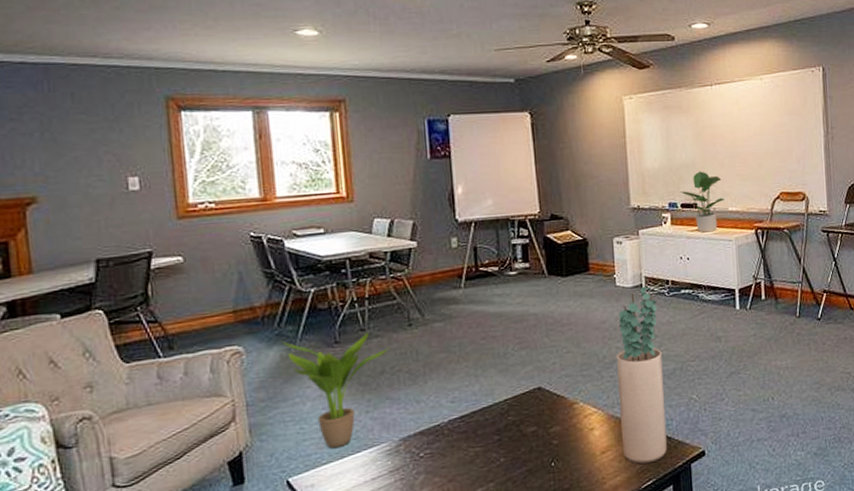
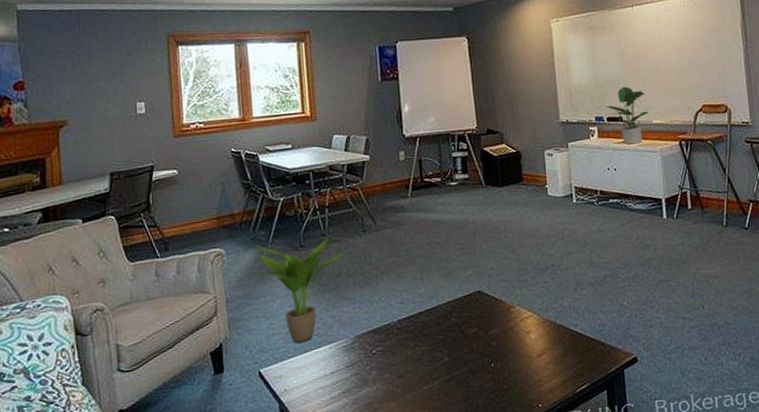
vase: present [615,277,667,465] -> none [549,187,600,369]

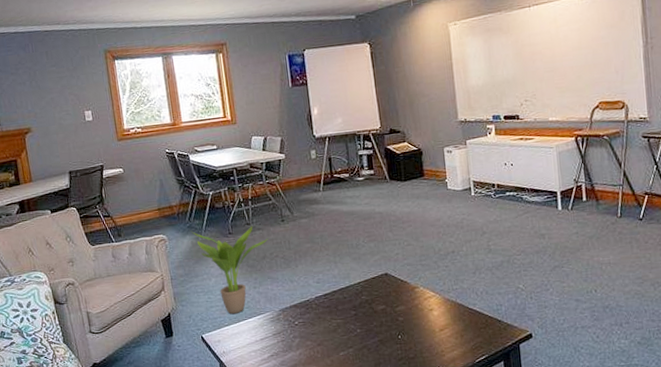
potted plant: present [605,86,649,145] -> none [502,85,545,142]

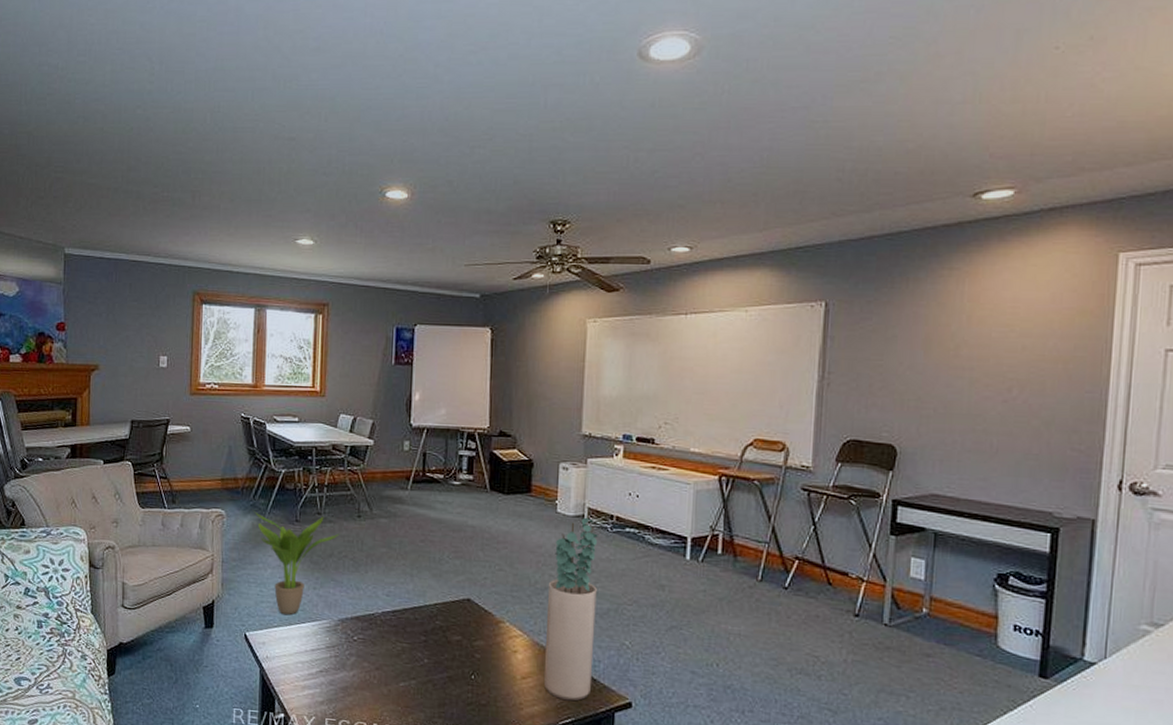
vase: none [449,182,498,342] -> present [543,509,598,702]

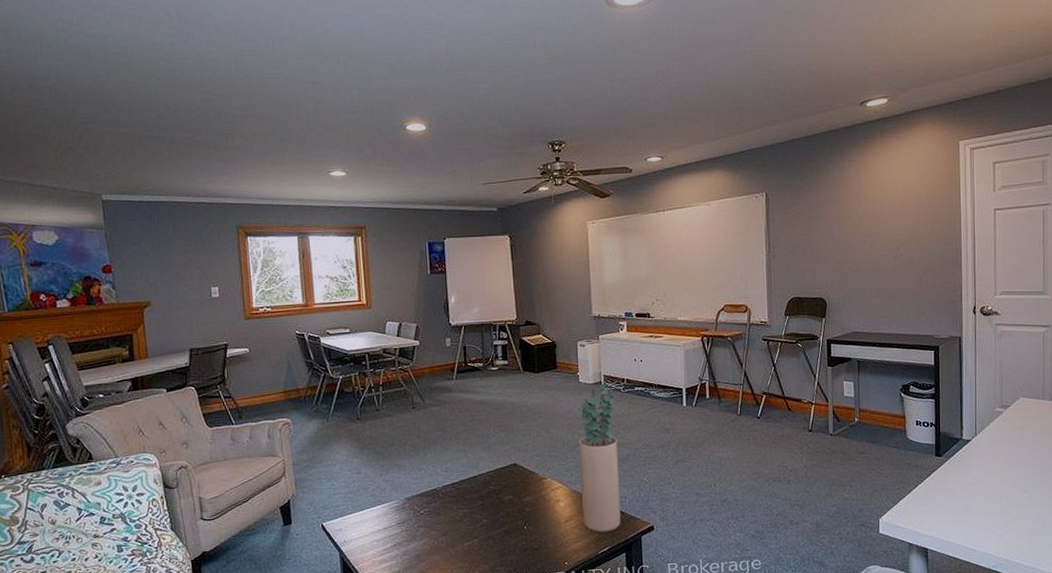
potted plant: present [254,511,340,615] -> none [318,412,398,502]

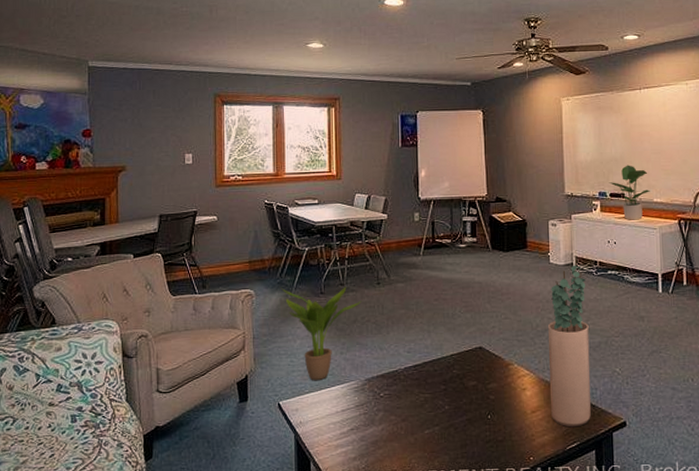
potted plant: none [318,412,398,502] -> present [281,286,362,381]
potted plant: none [634,285,674,339] -> present [609,165,650,220]

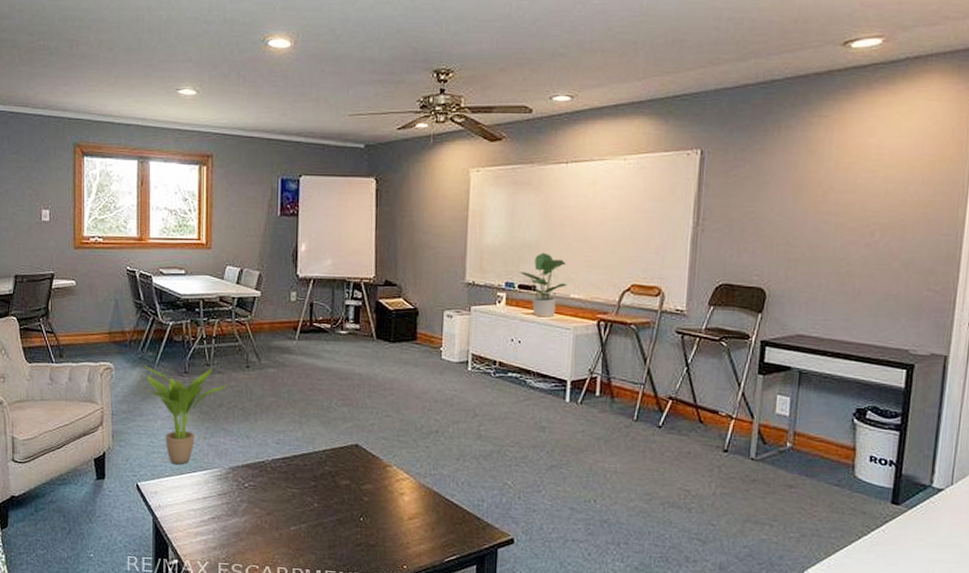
vase: present [547,257,591,428] -> none [429,355,482,540]

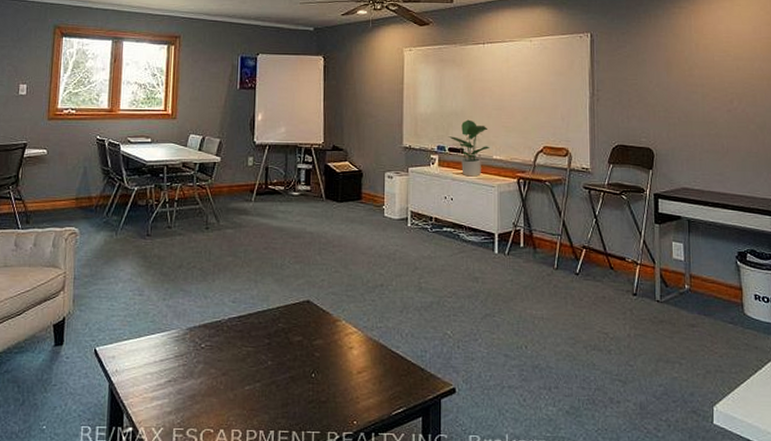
potted plant: present [143,364,229,465] -> none [107,228,189,328]

